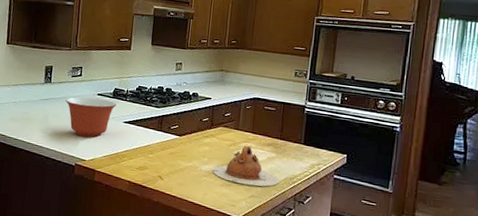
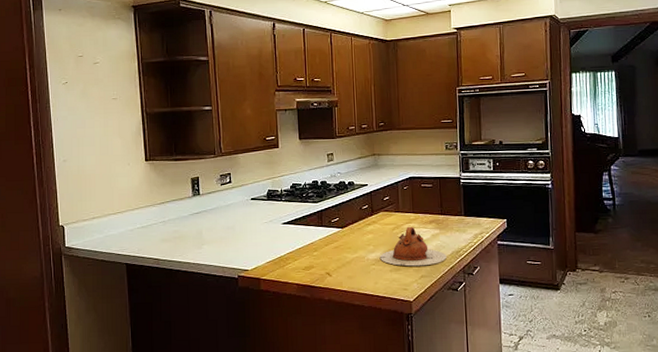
mixing bowl: present [65,97,117,137] -> none [218,203,272,245]

